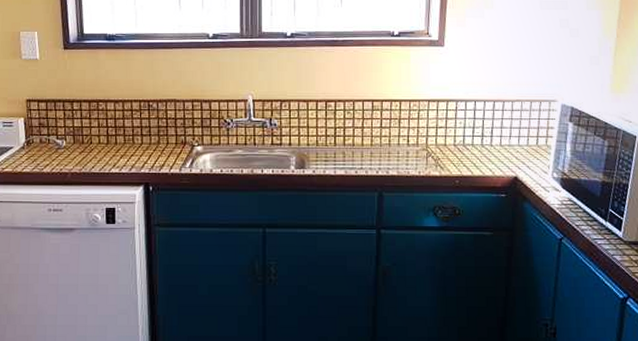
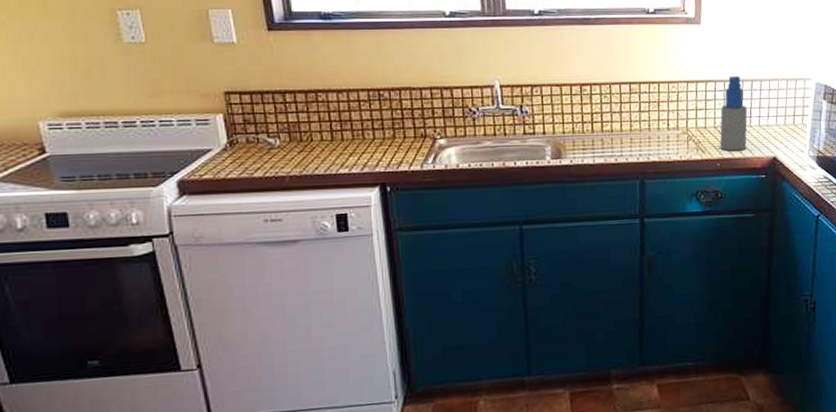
spray bottle: none [459,95,489,169] -> present [720,75,748,151]

